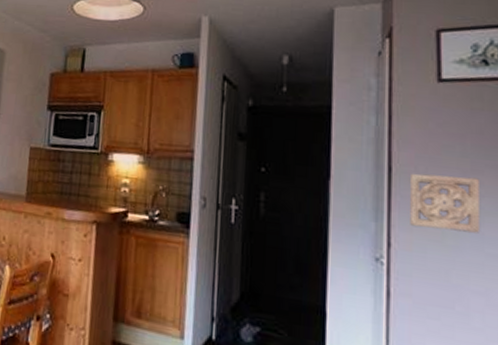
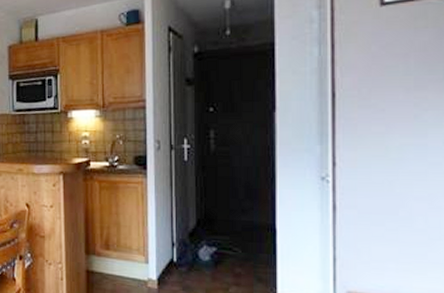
wall ornament: present [410,173,481,233] -> none [354,93,424,146]

